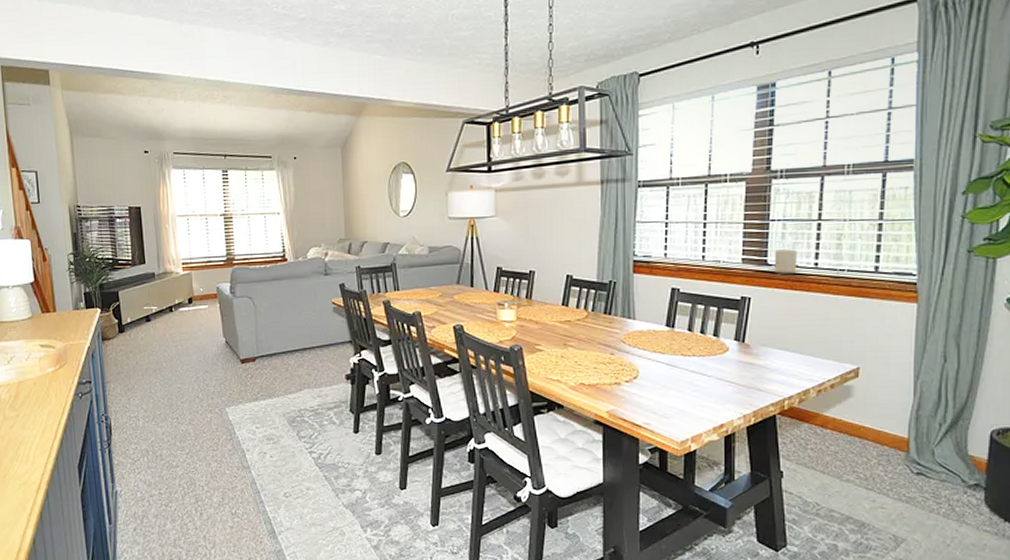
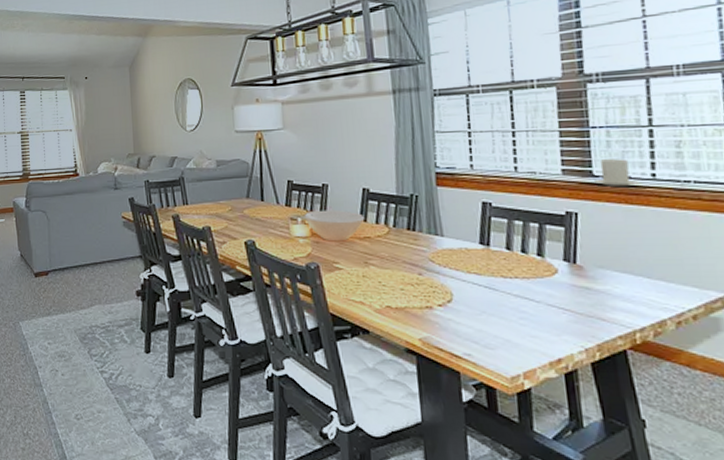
bowl: none [510,295,567,325] -> present [304,210,365,242]

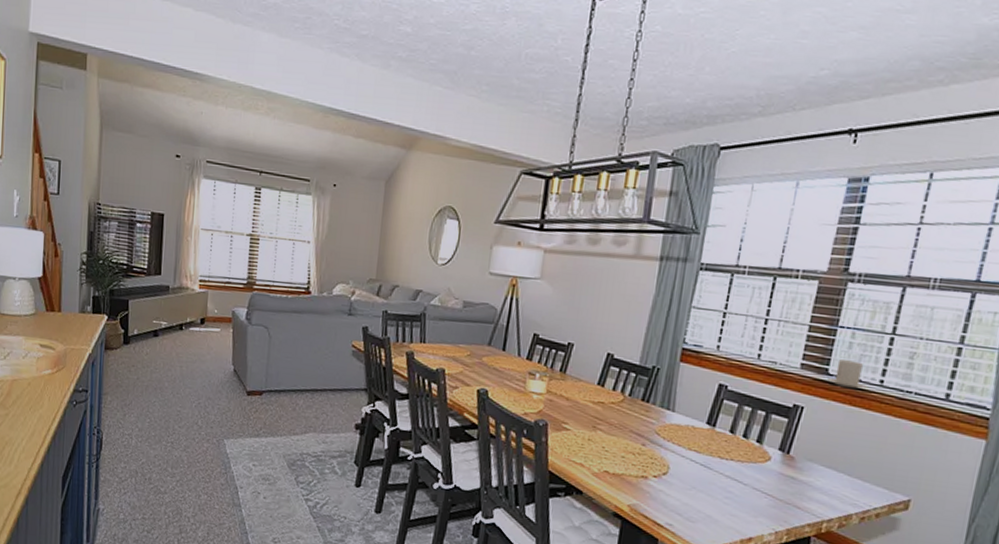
bowl: present [304,210,365,242] -> none [542,368,603,404]

